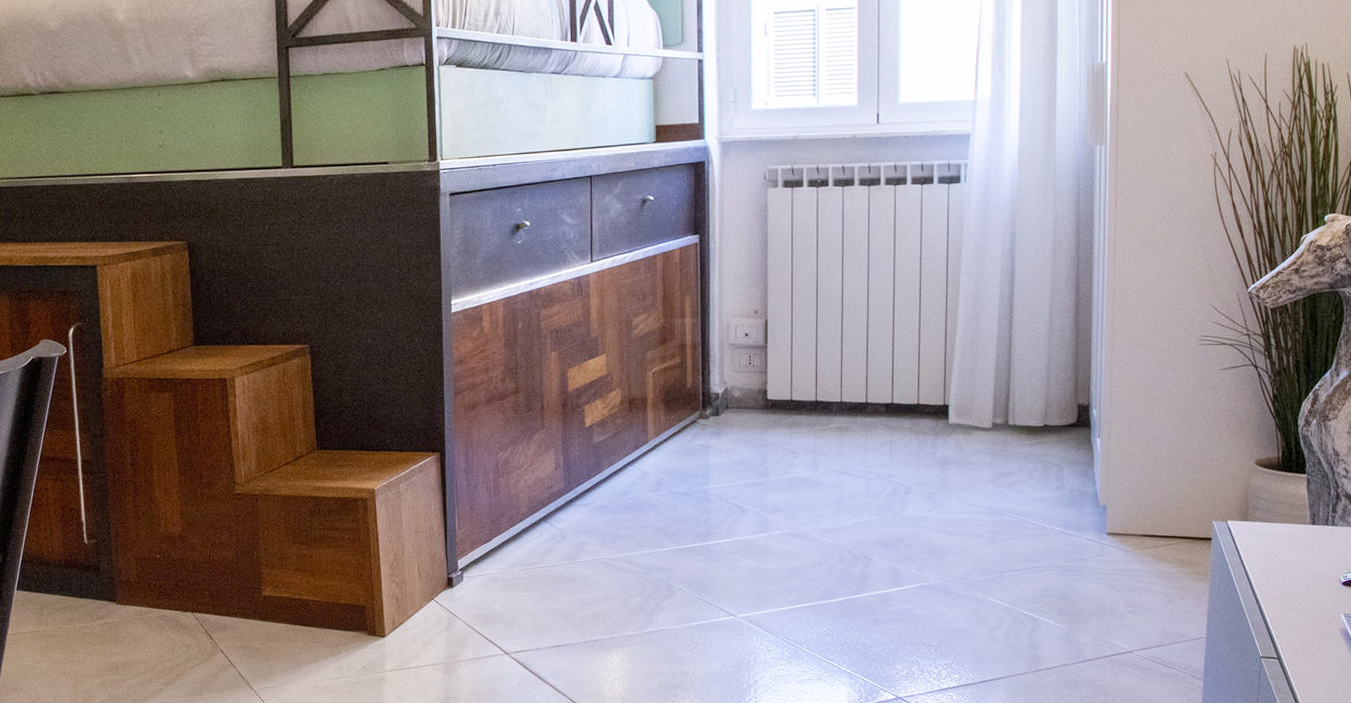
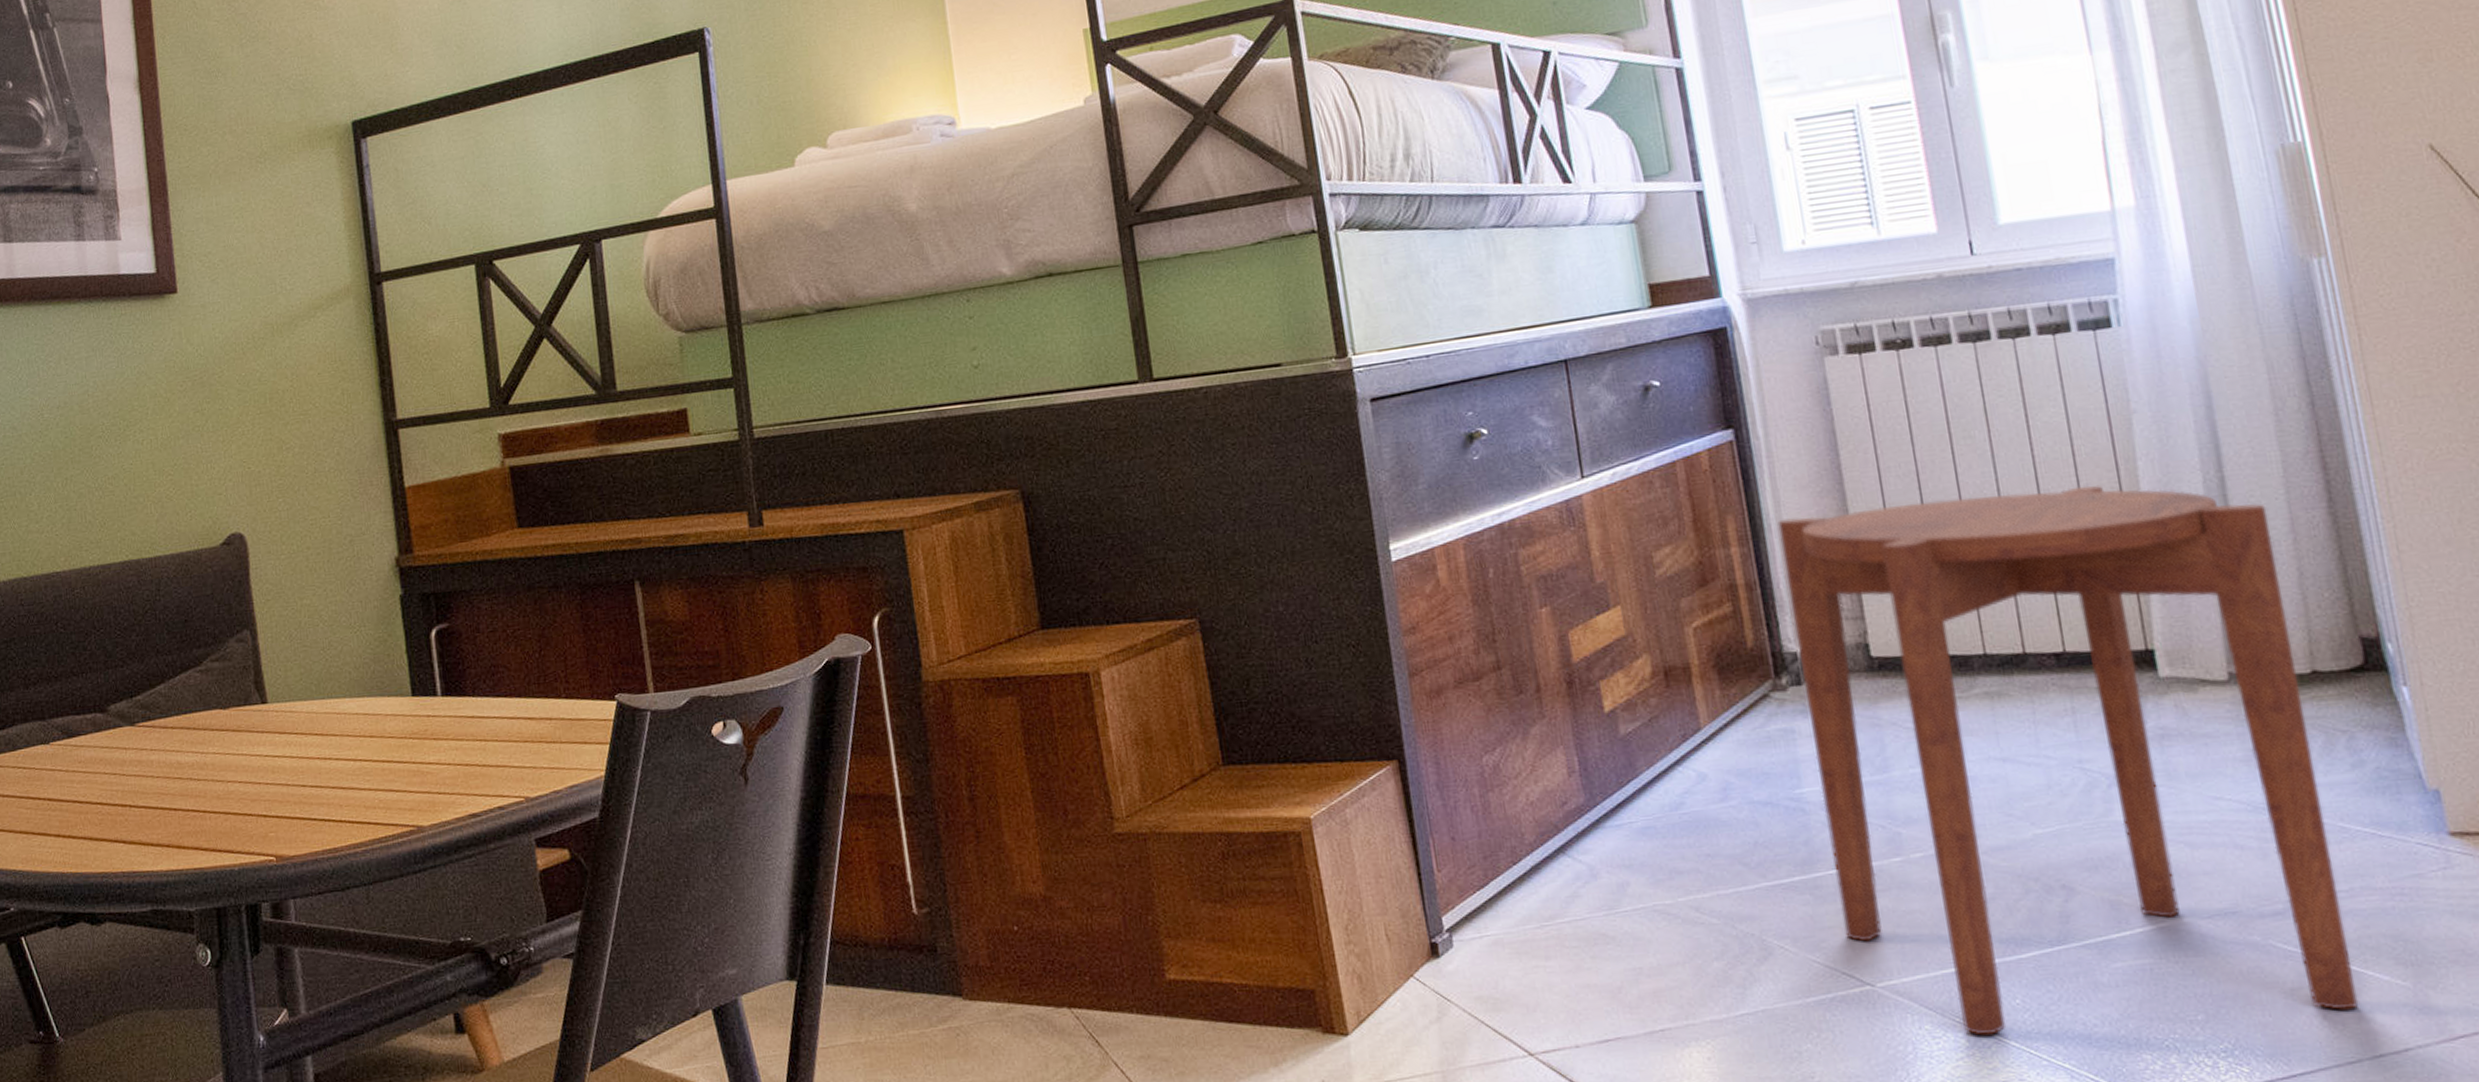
side table: none [719,291,1036,650] -> present [1777,484,2359,1036]

